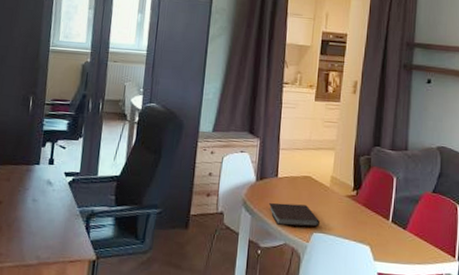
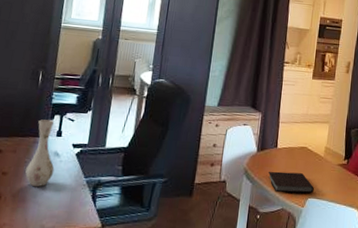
vase: none [19,147,48,216] -> present [25,119,55,187]

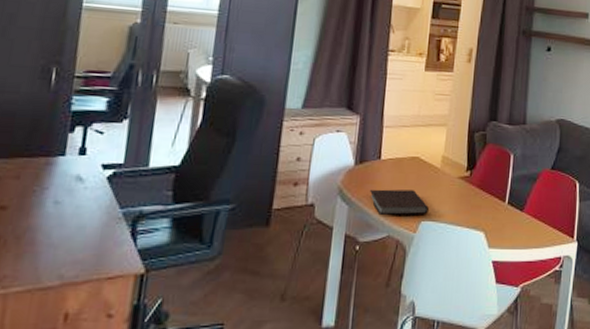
vase: present [25,119,55,187] -> none [34,133,77,223]

